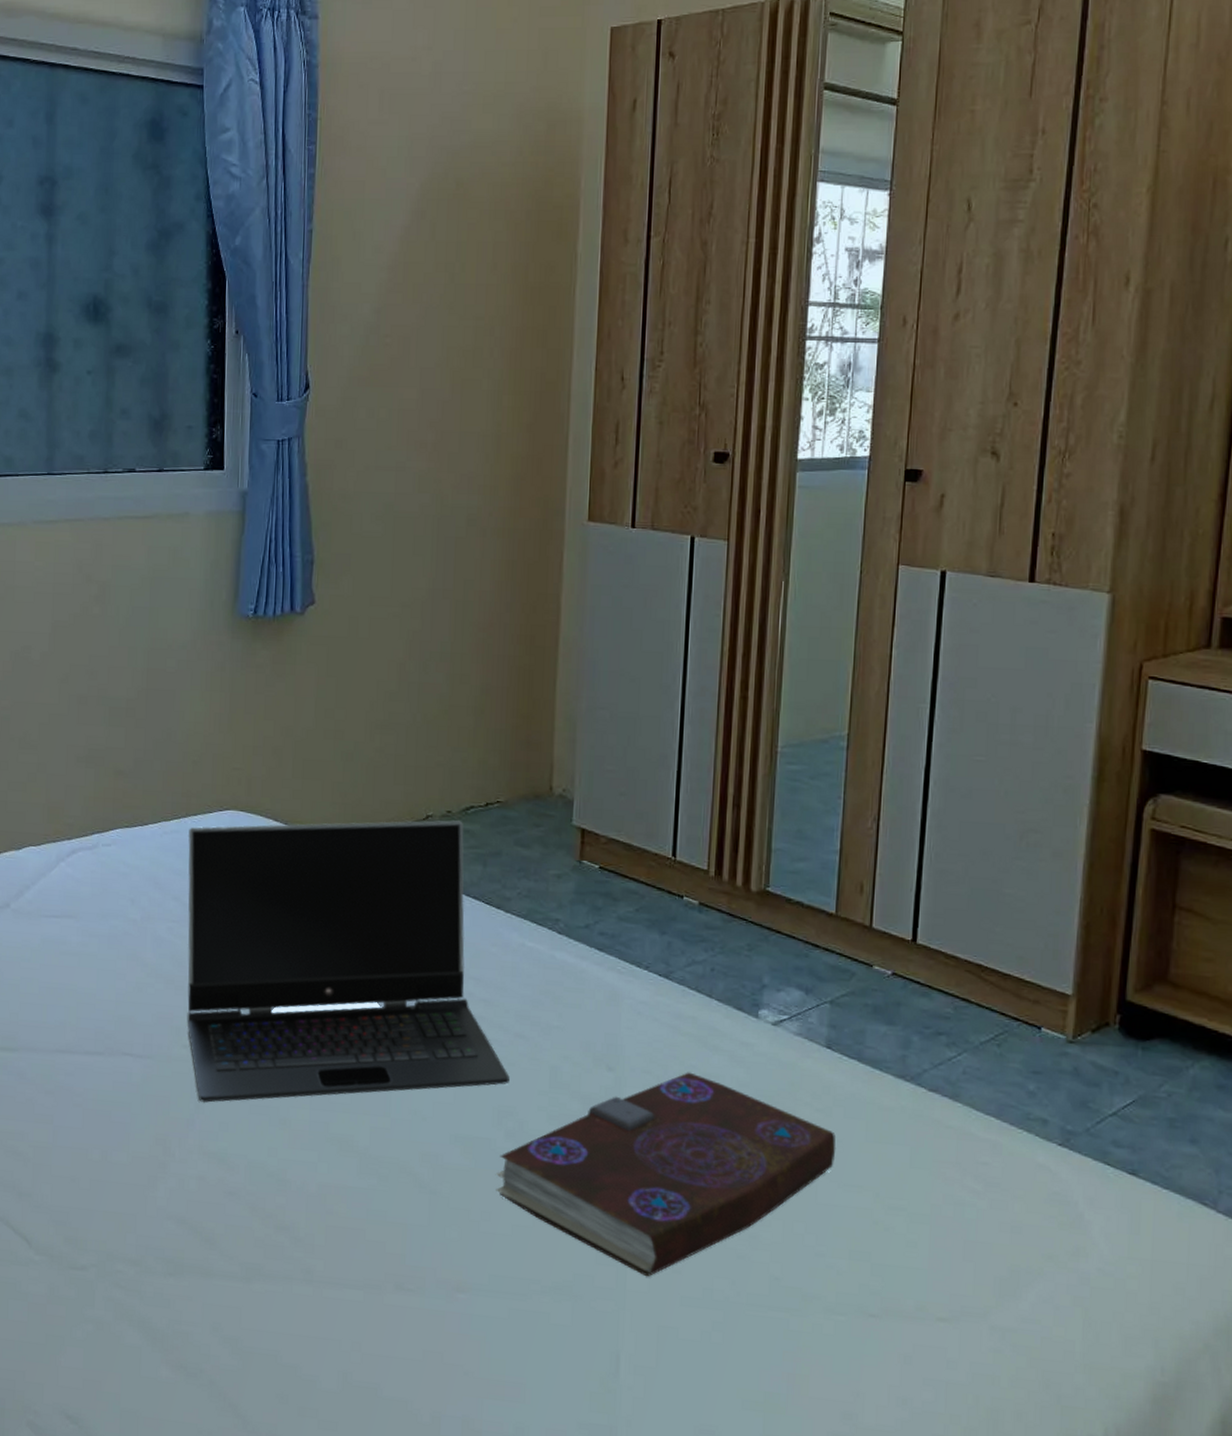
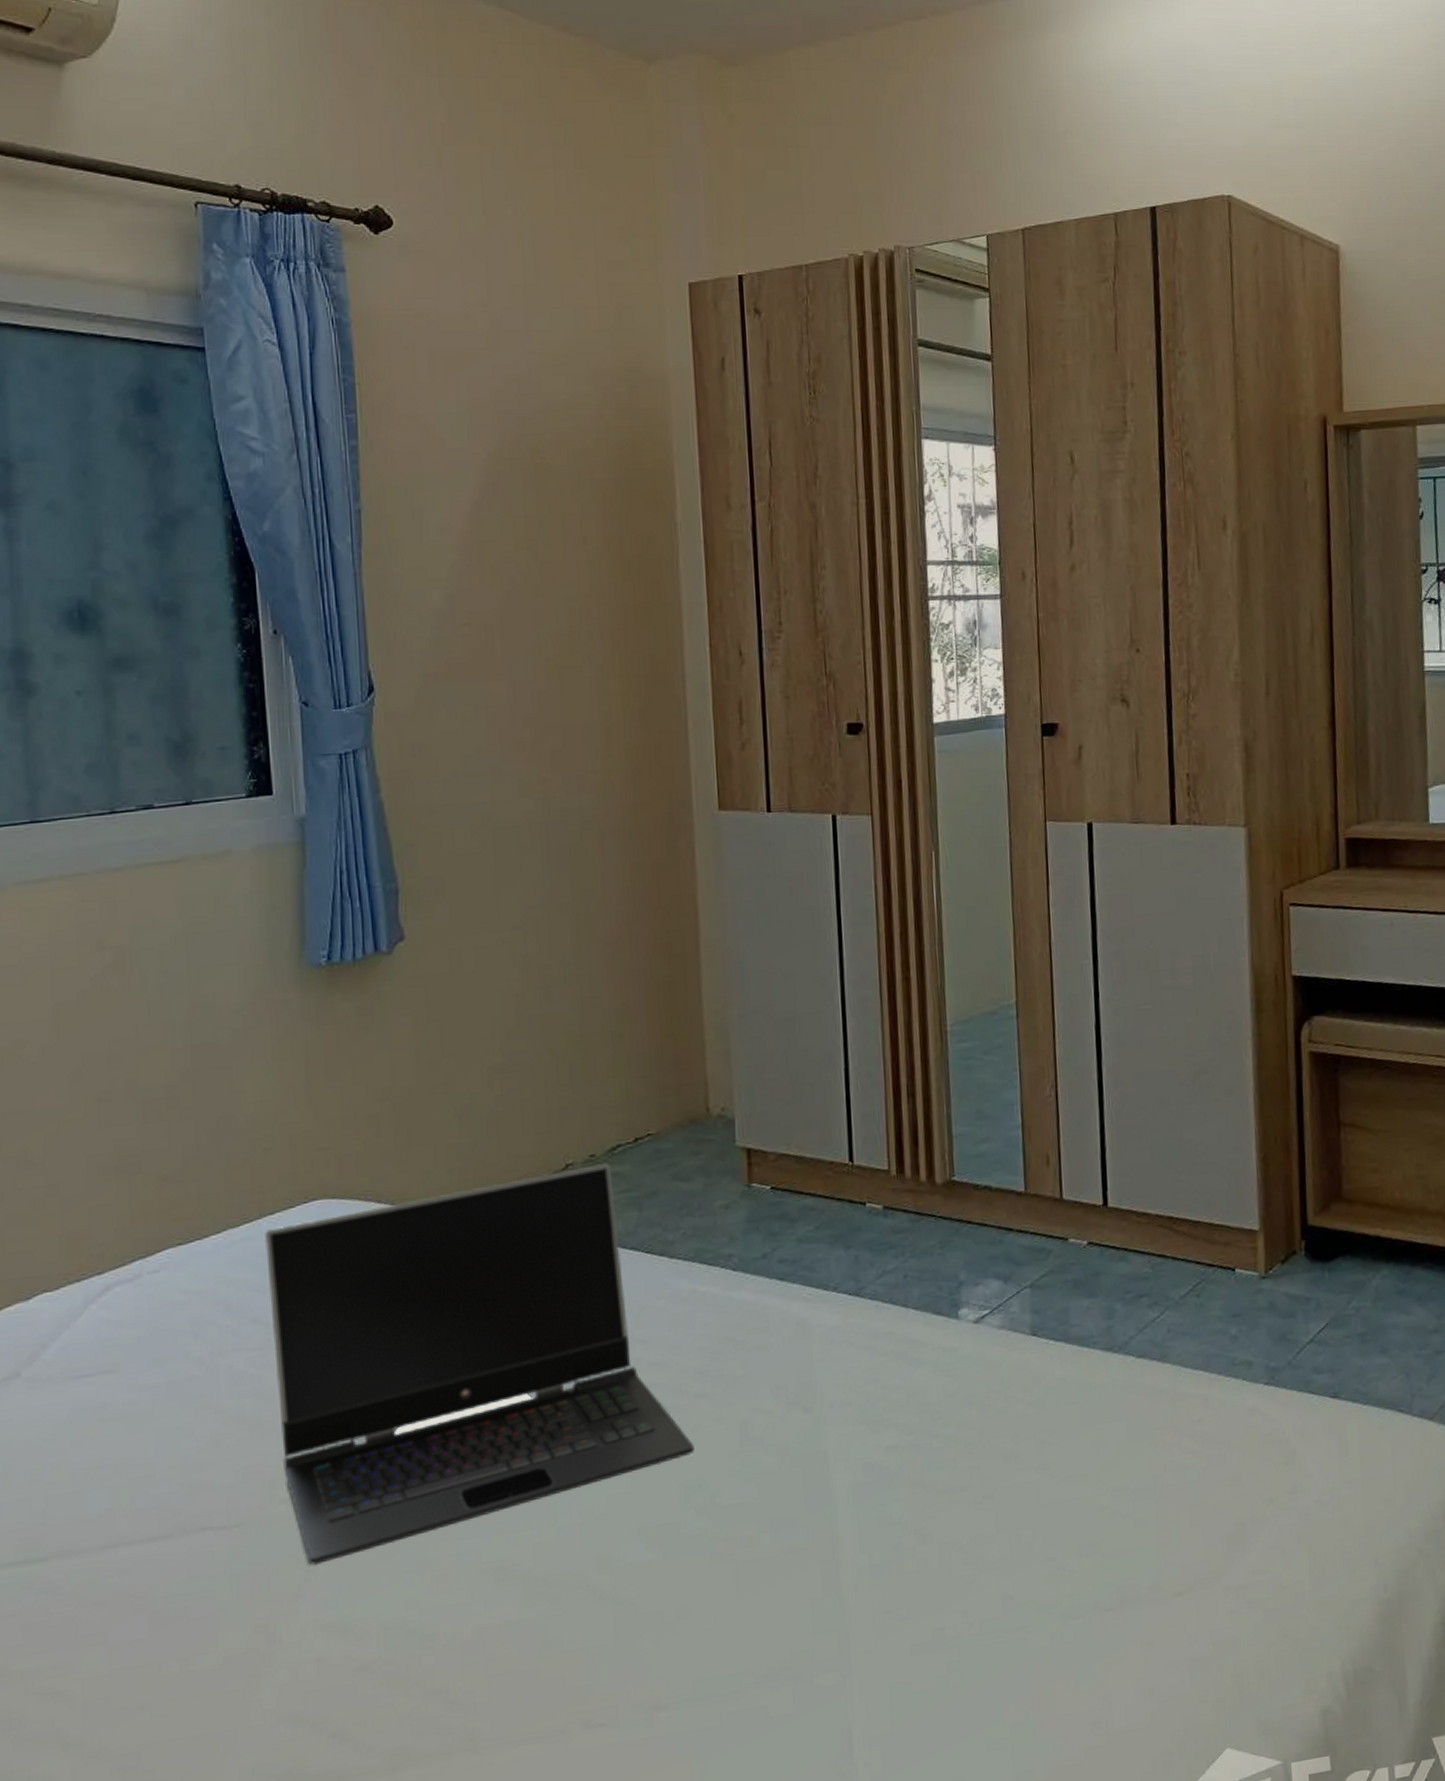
book: present [495,1072,836,1277] -> none [688,1393,1054,1634]

